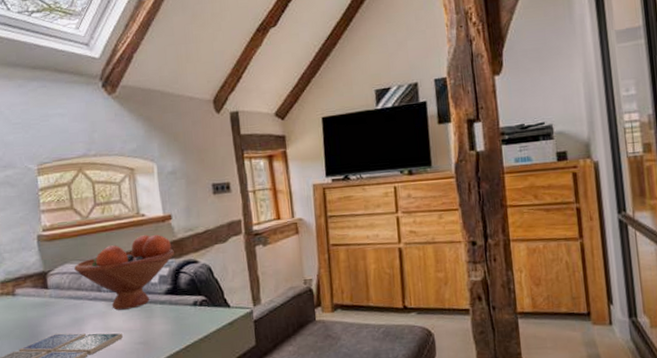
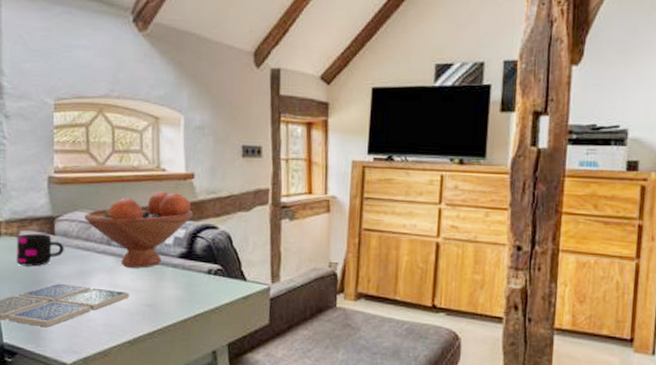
mug: none [13,289,58,322] -> present [16,233,64,267]

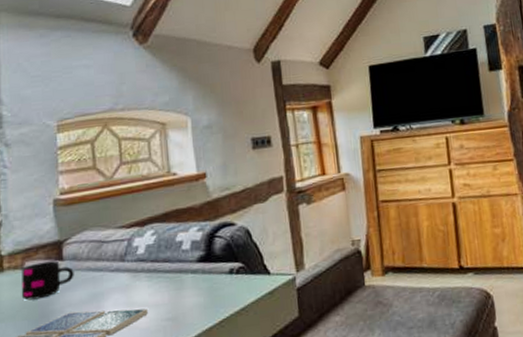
fruit bowl: present [84,191,193,268] -> none [94,194,208,282]

